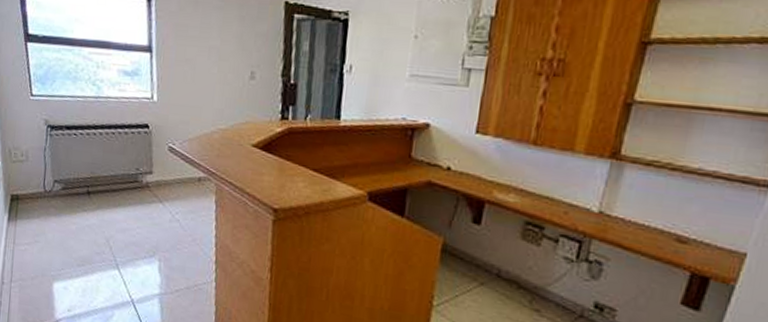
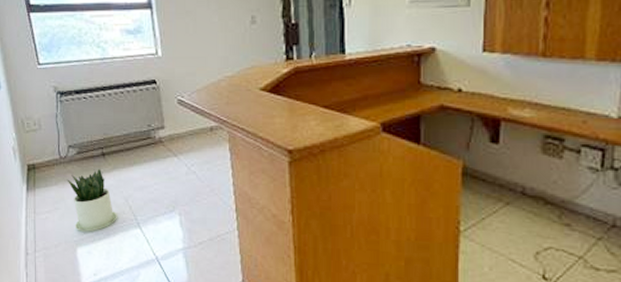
planter: none [49,206,98,268] -> present [67,168,118,232]

